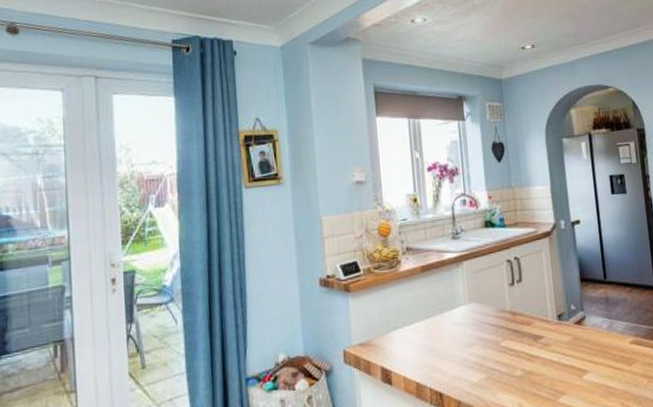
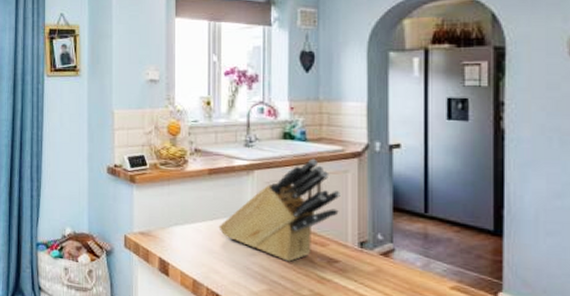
knife block: none [435,242,538,346] -> present [218,158,340,262]

